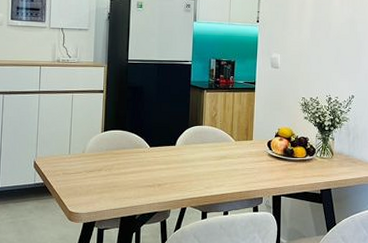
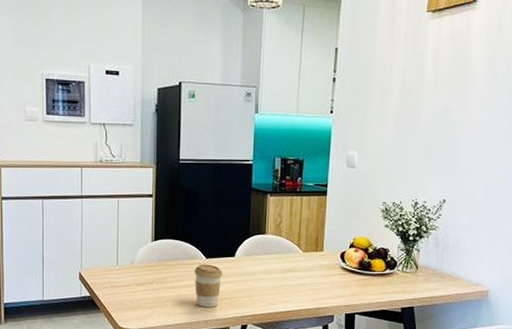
coffee cup: none [139,152,165,192] -> present [194,264,223,307]

